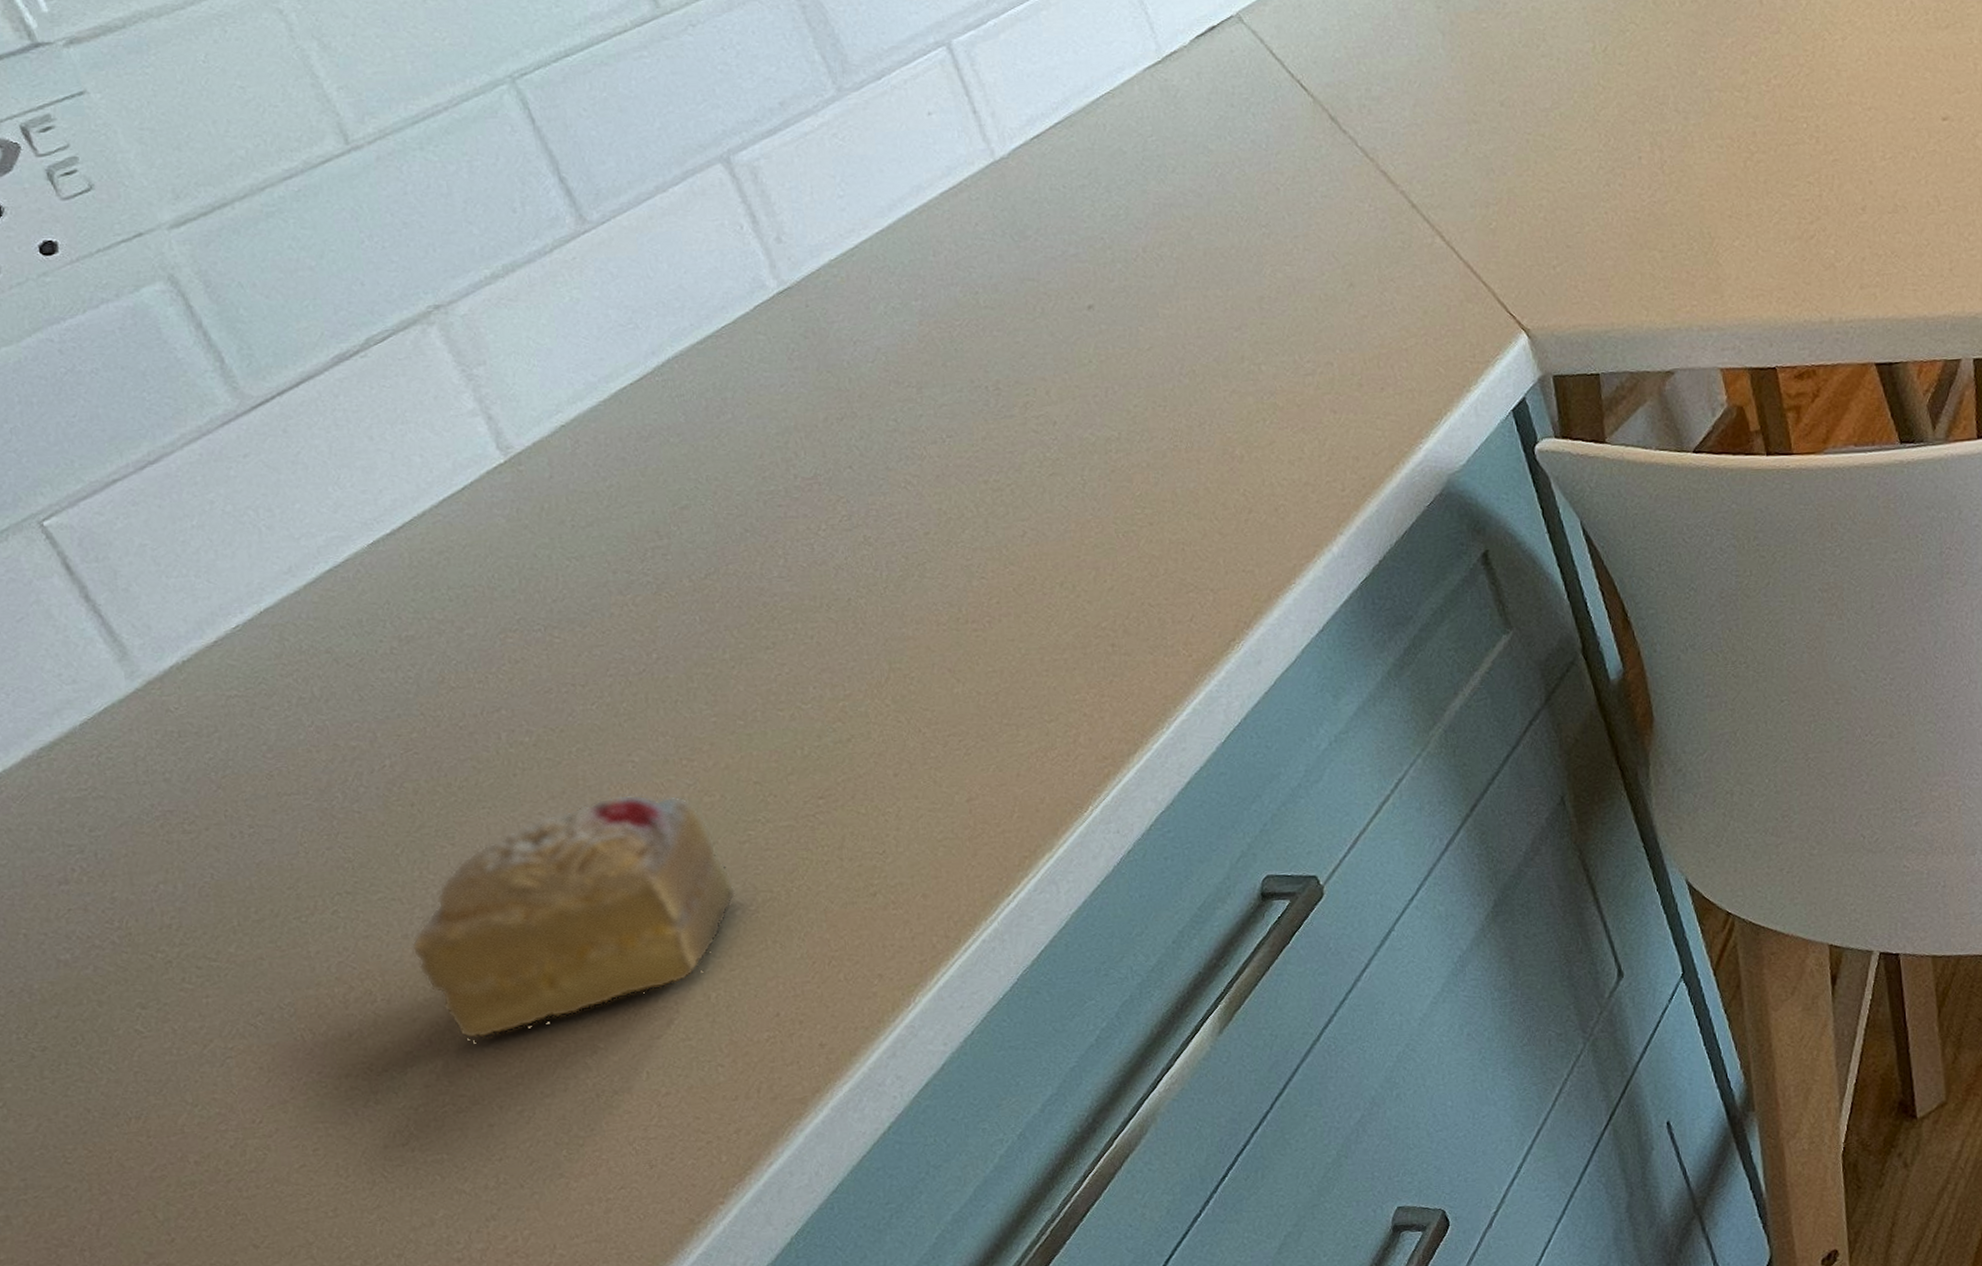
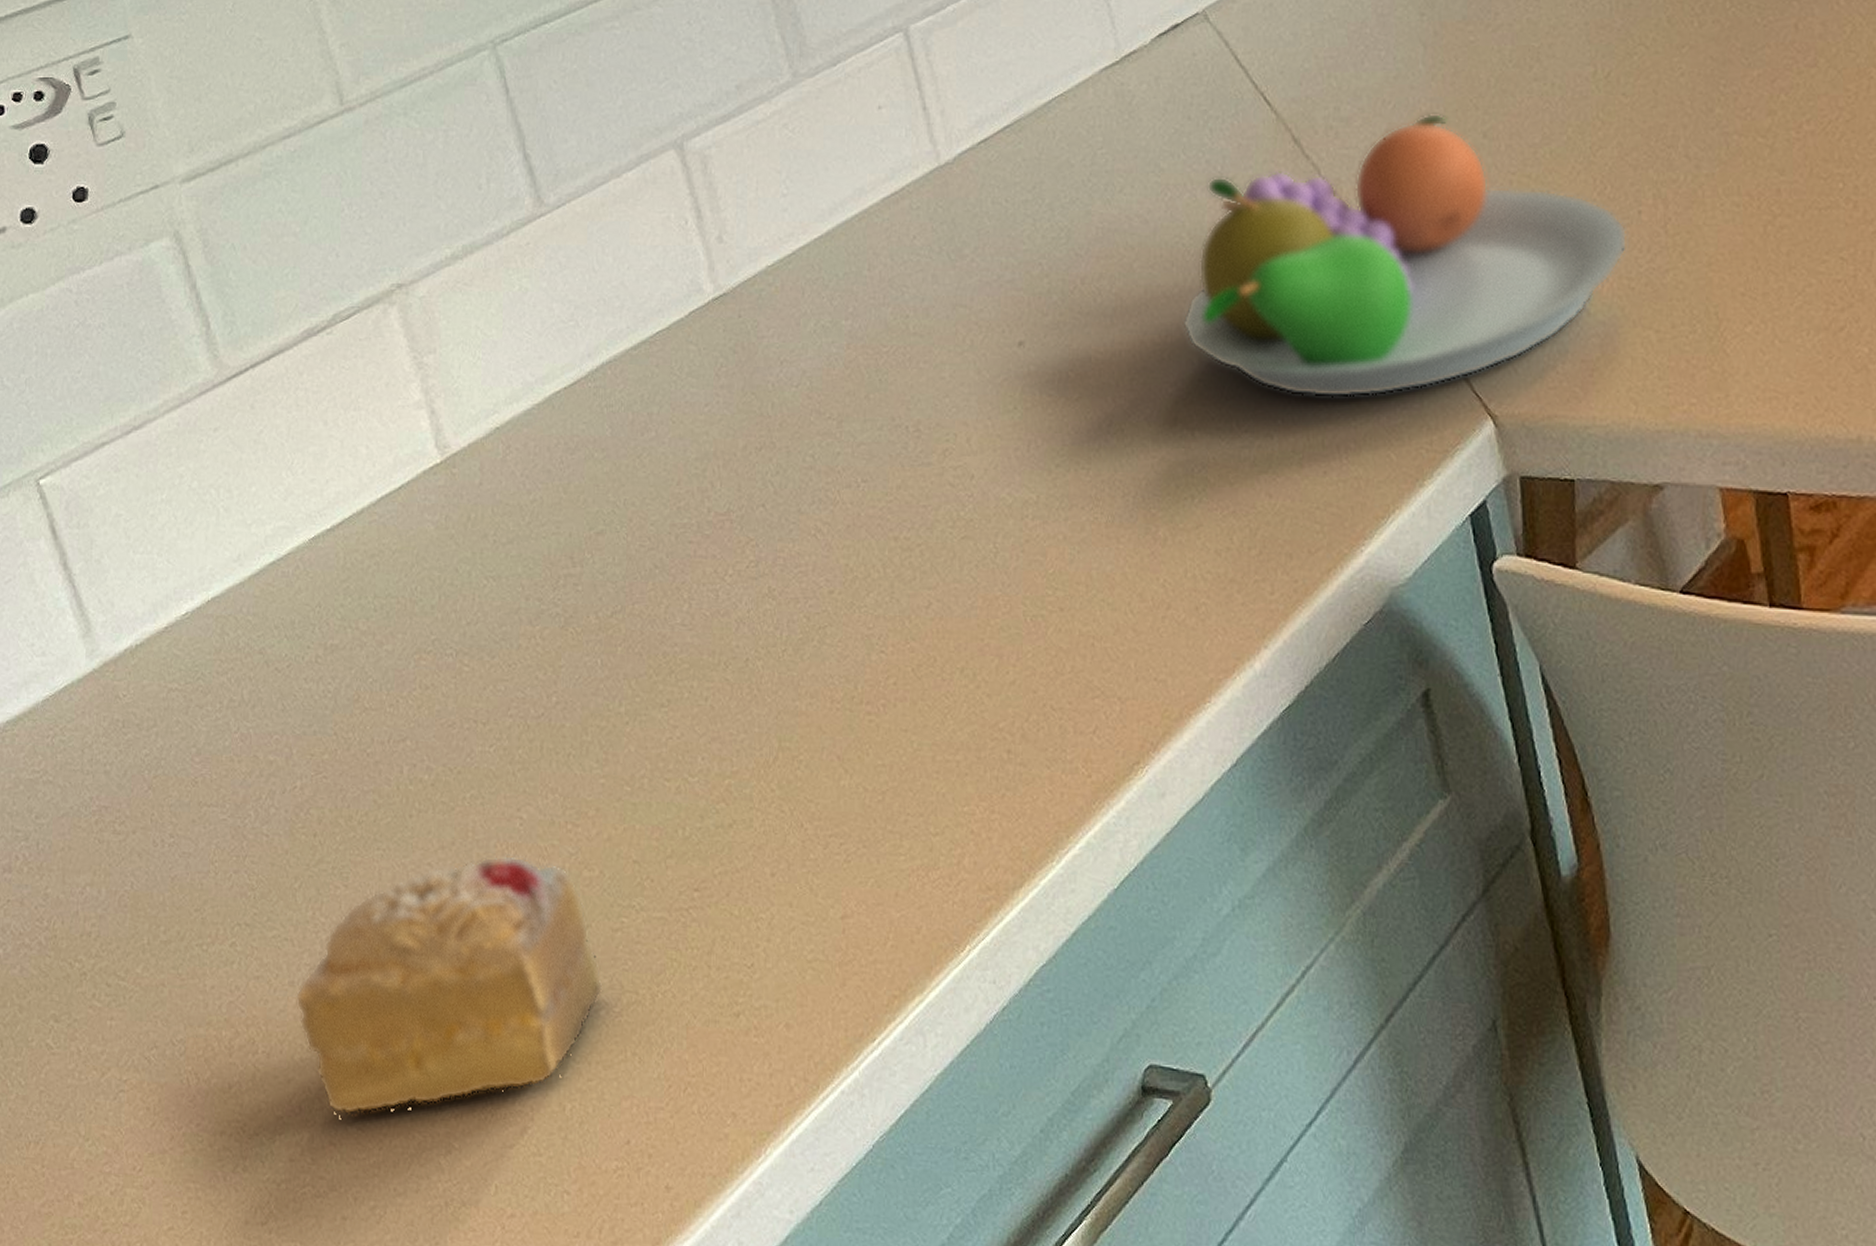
fruit bowl: none [1241,88,1632,329] -> present [1182,113,1628,398]

